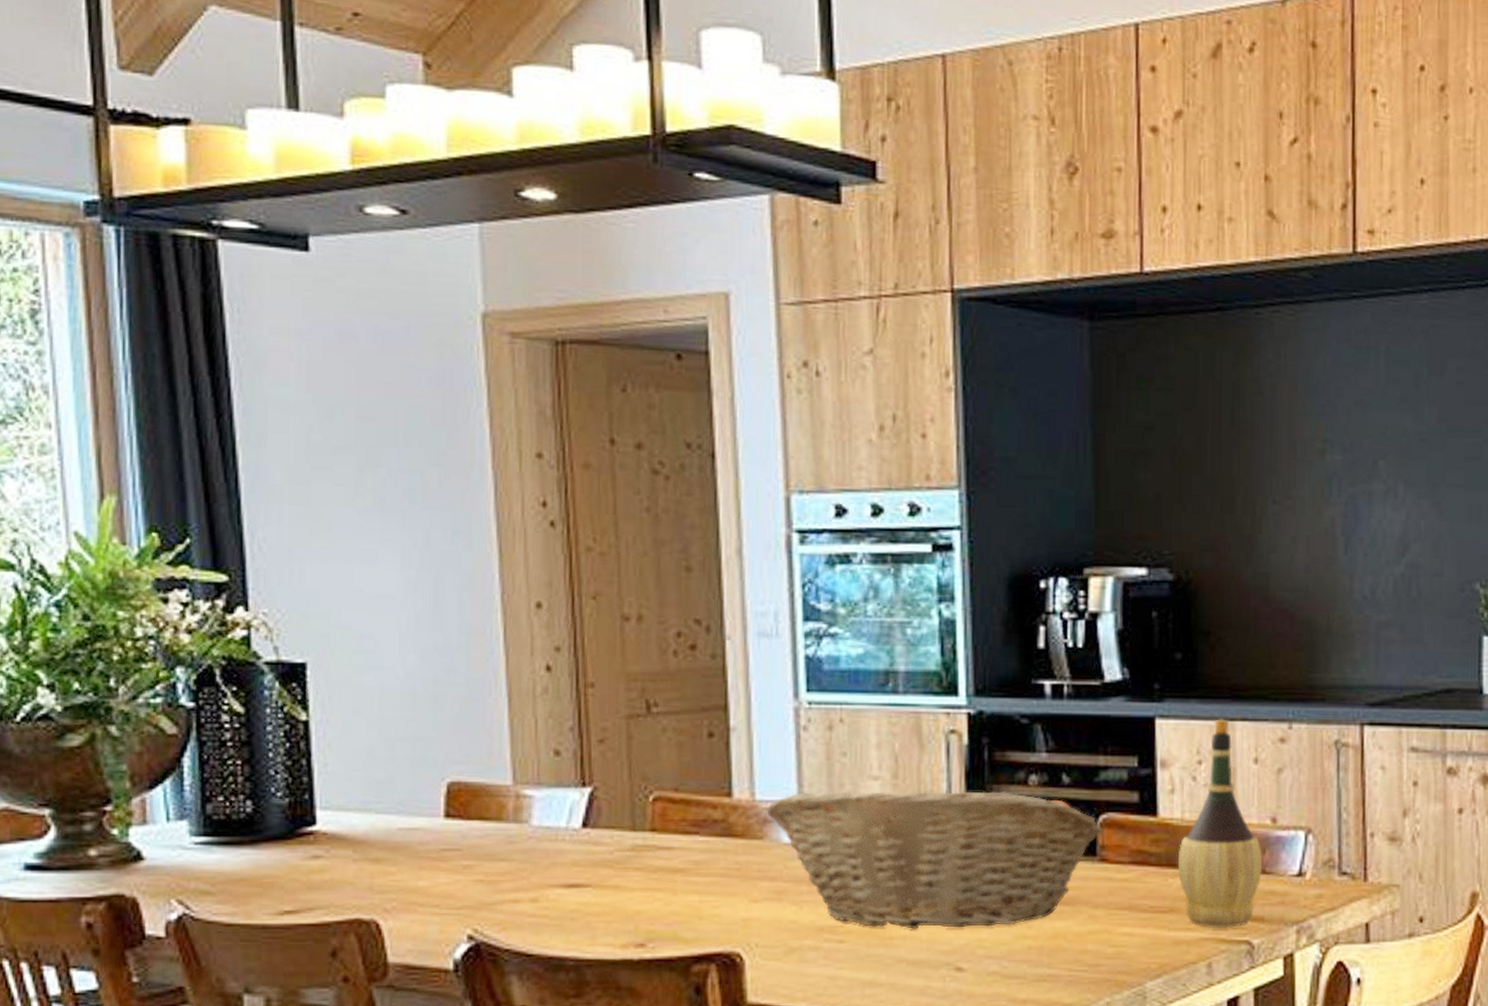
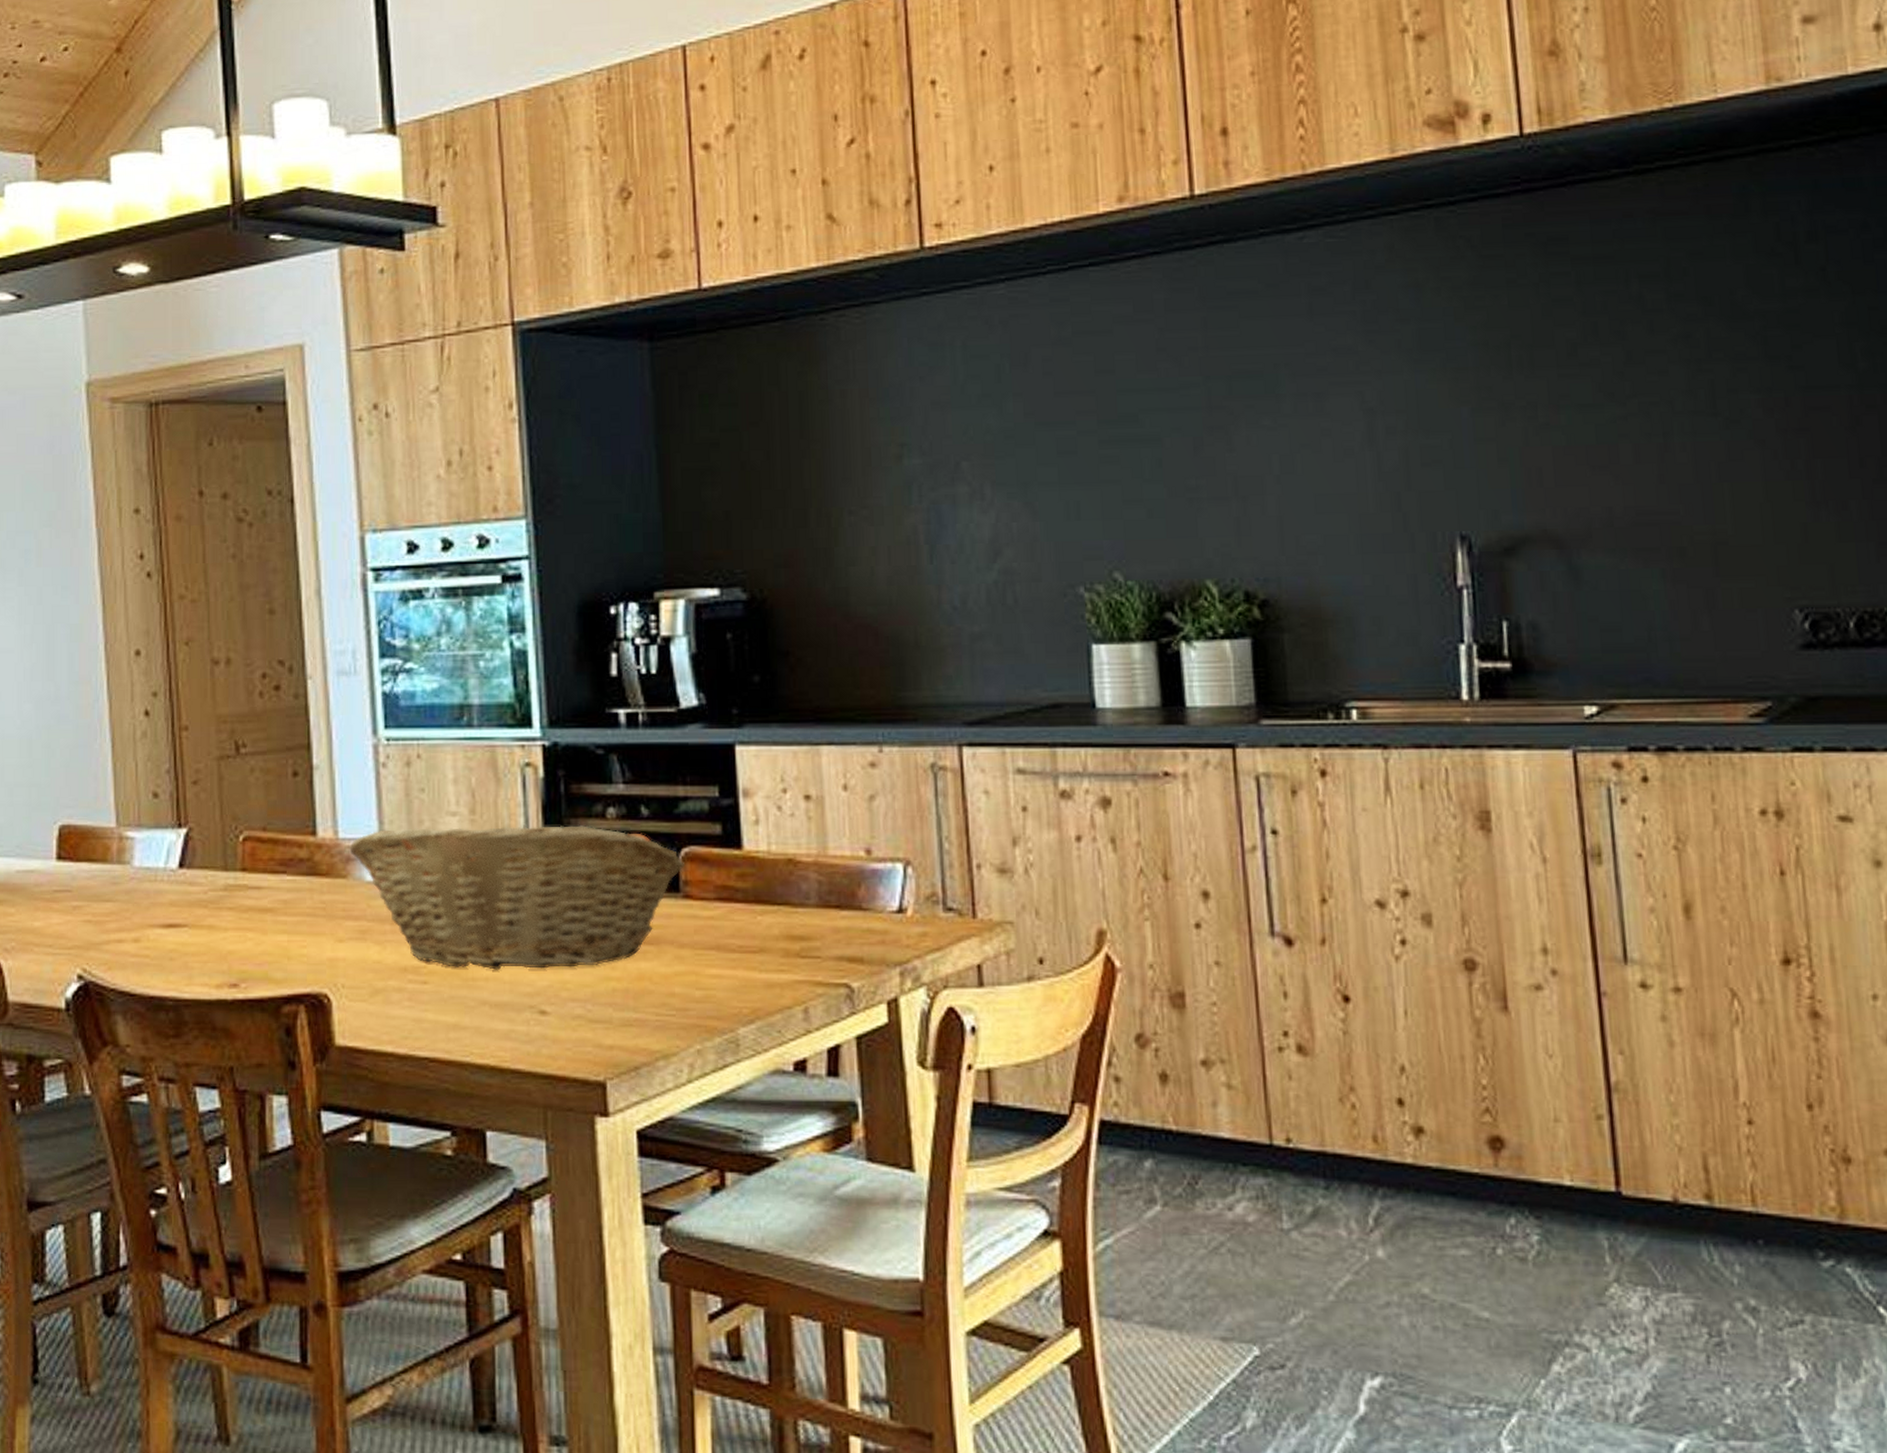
wine bottle: present [1177,719,1262,929] -> none [766,744,858,971]

